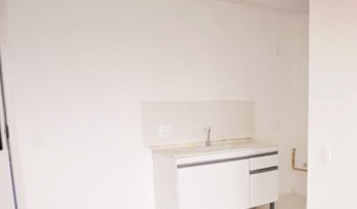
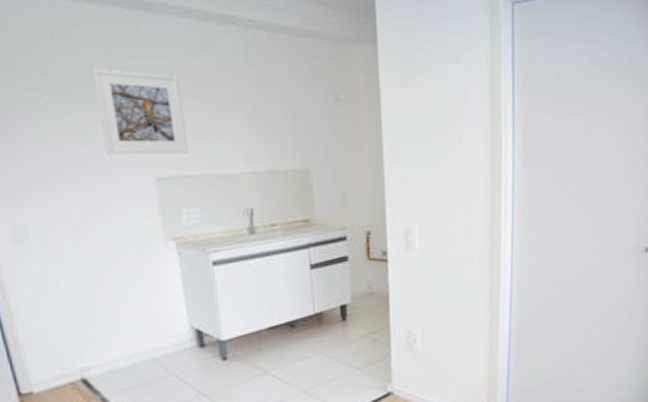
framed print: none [104,23,168,86] -> present [92,68,189,155]

